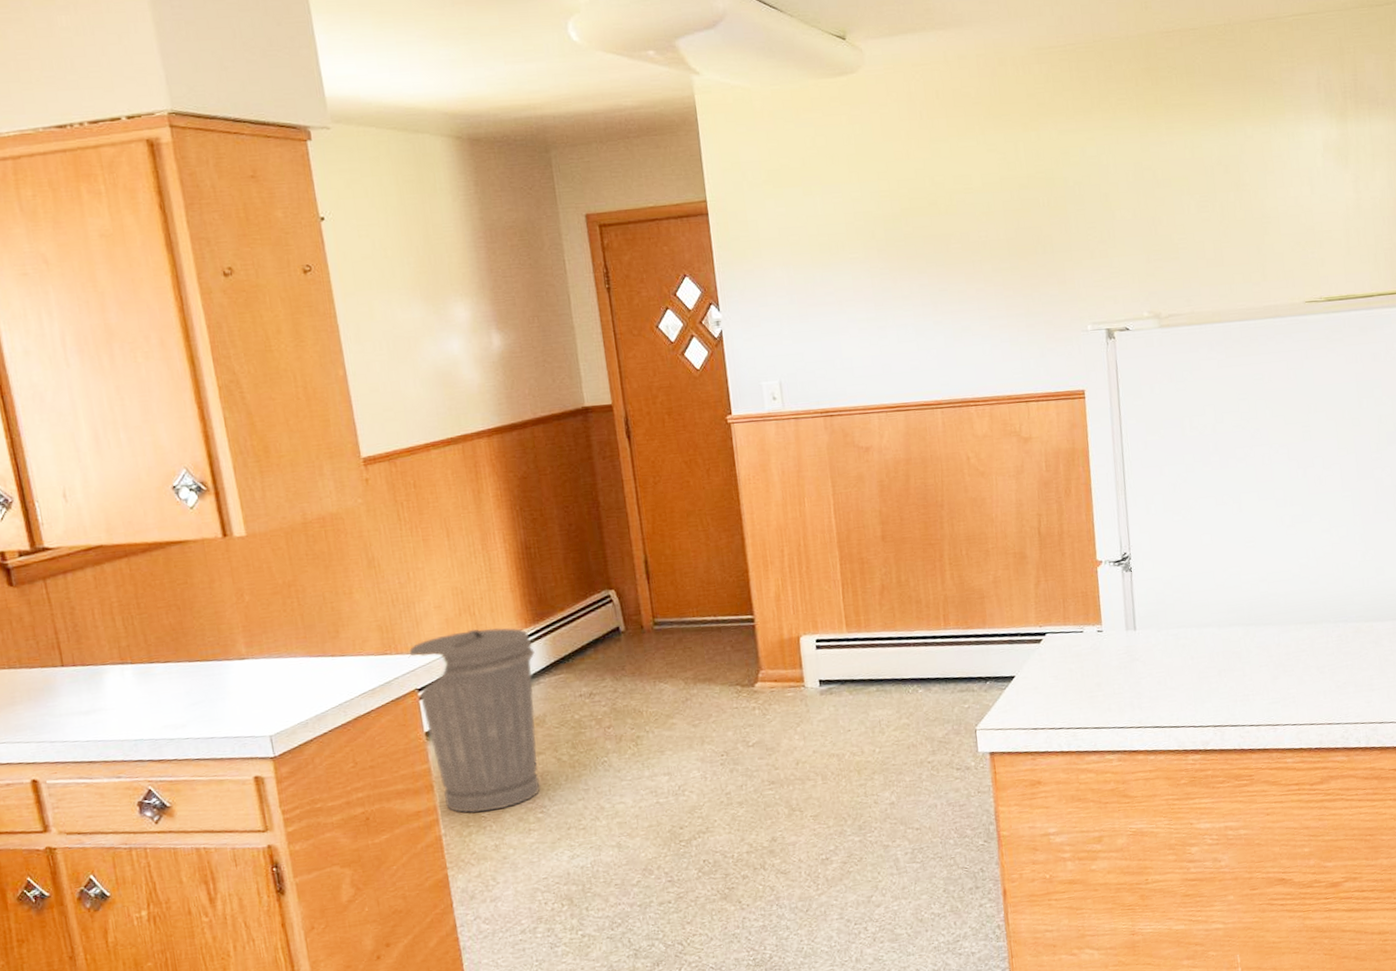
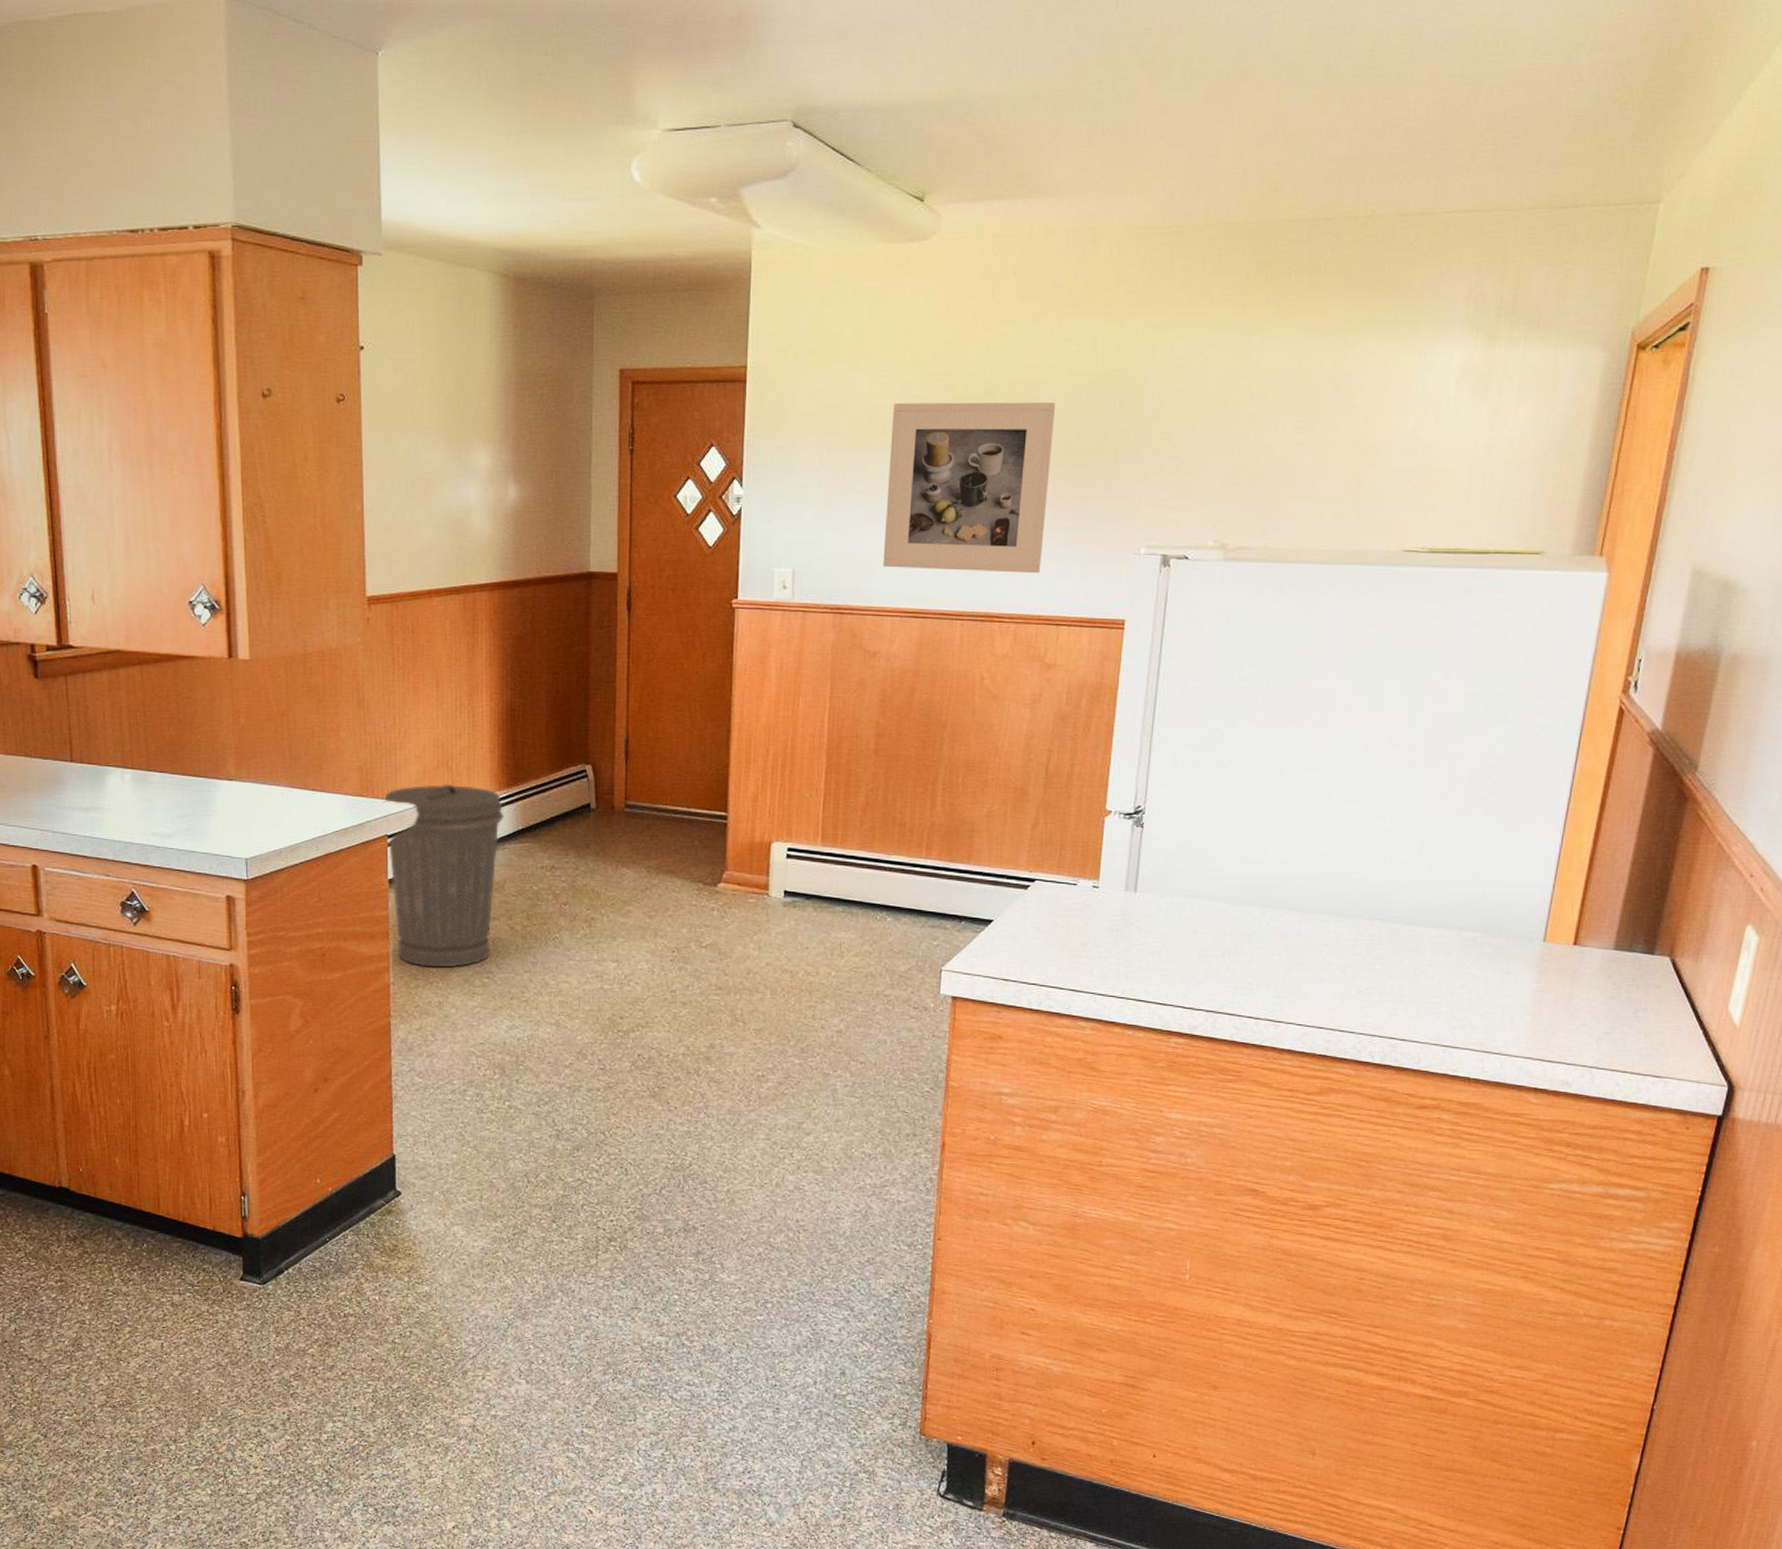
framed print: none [847,206,1004,370] -> present [883,402,1056,574]

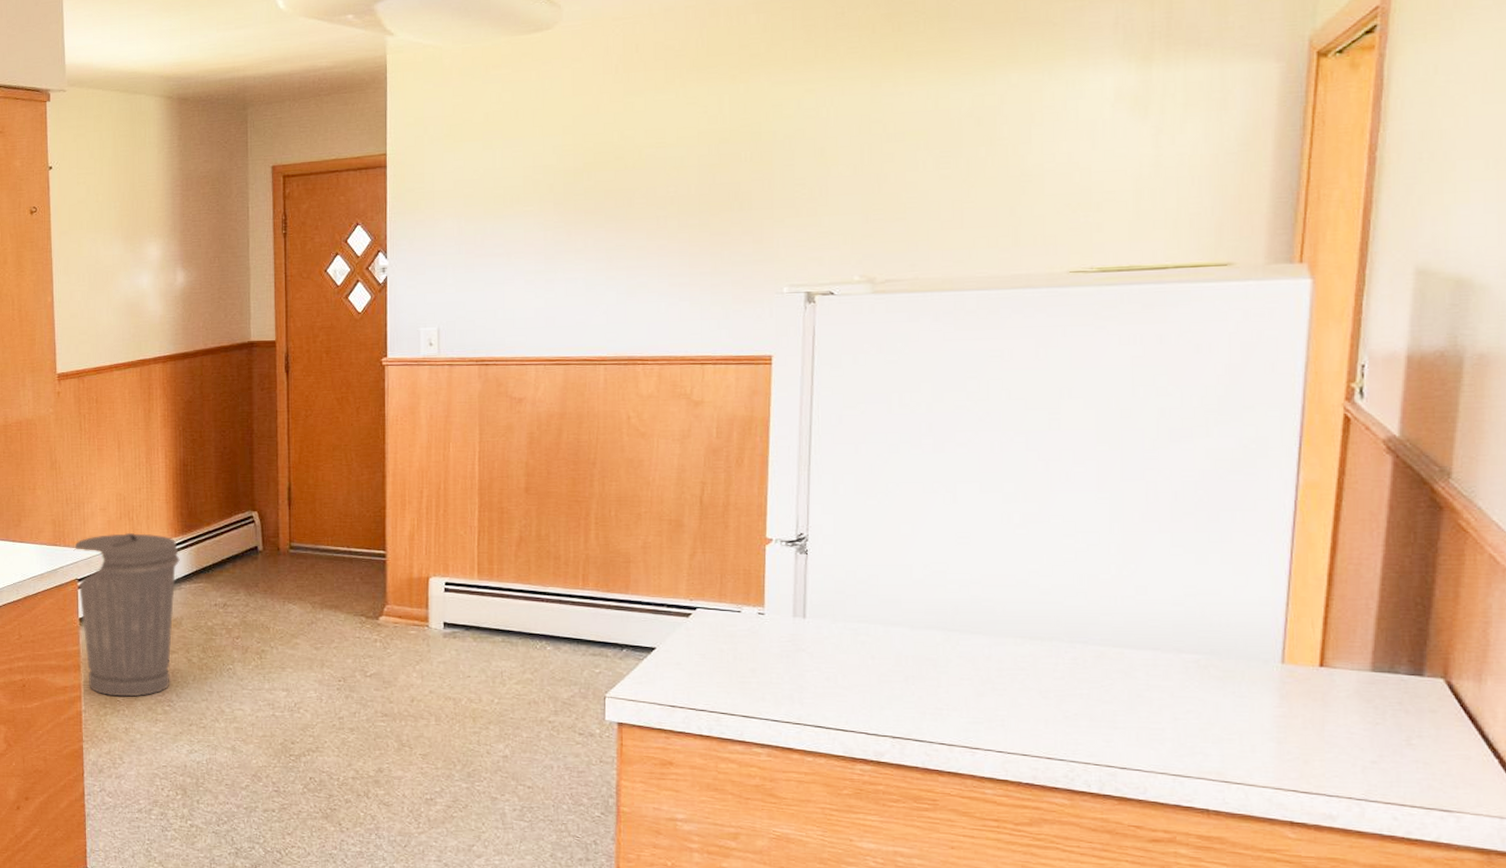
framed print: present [883,402,1056,574] -> none [523,161,686,321]

